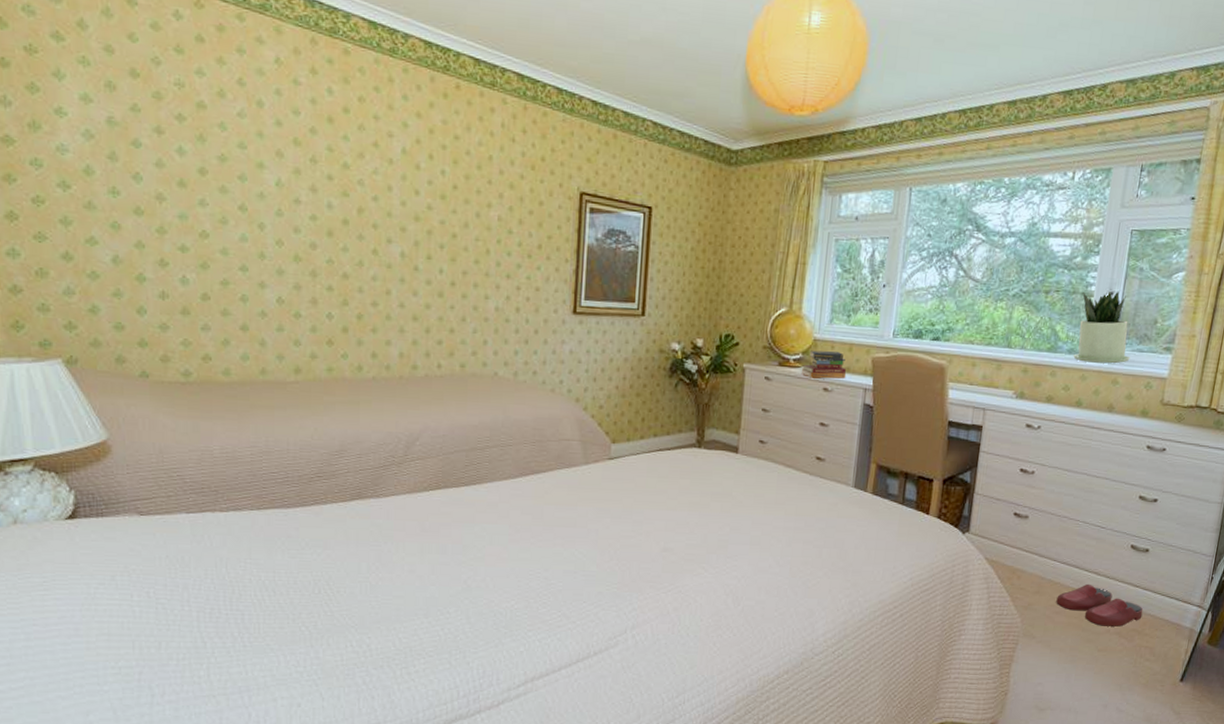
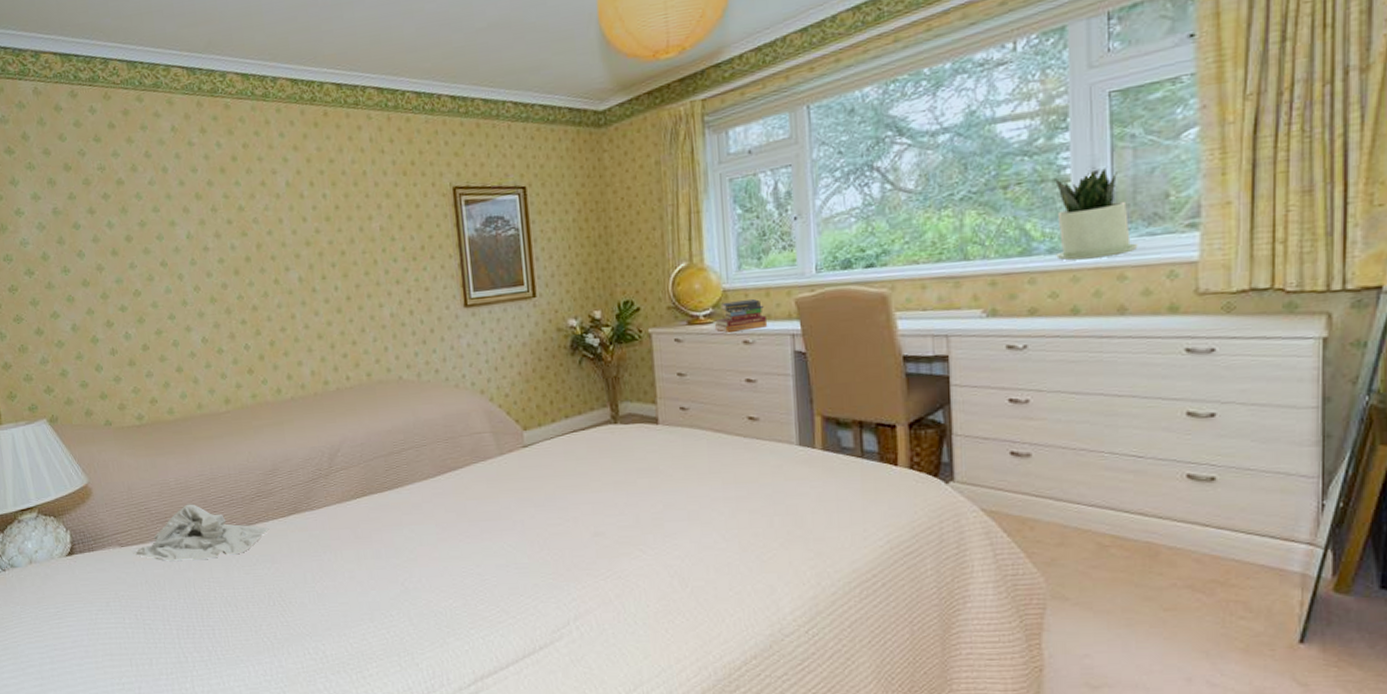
tissue: none [153,476,326,539] -> present [131,504,269,561]
slippers: present [1056,585,1143,627] -> none [1090,529,1222,579]

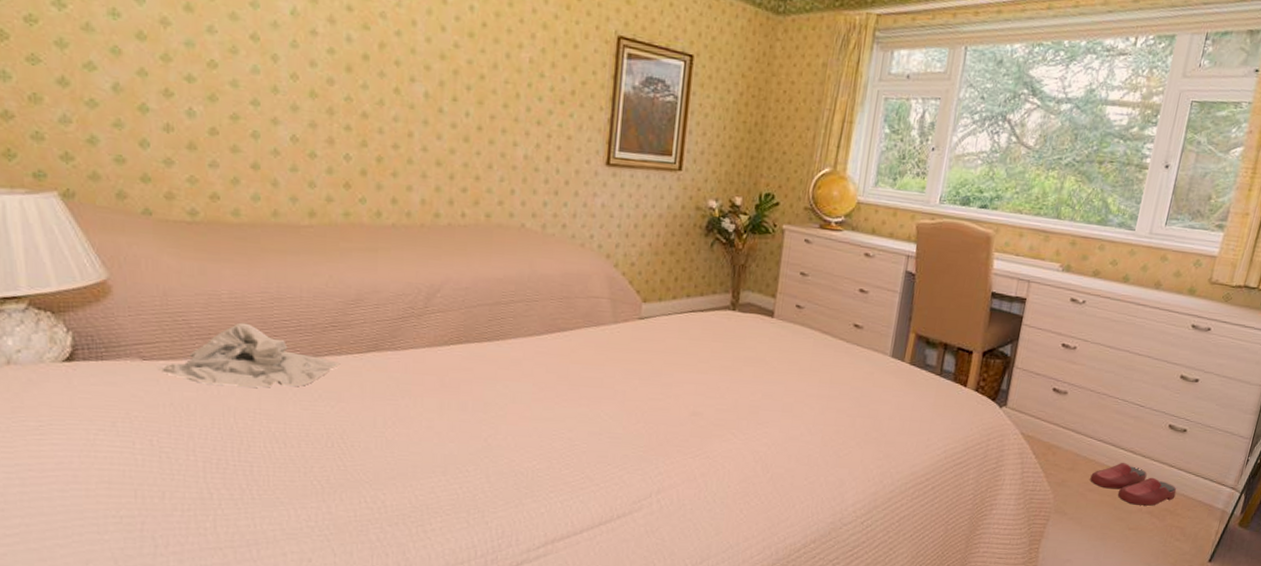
books: present [715,299,768,333] -> none [843,213,890,245]
planter: present [1055,168,1138,261] -> none [1123,164,1182,240]
slippers: none [1090,529,1222,579] -> present [1090,463,1177,506]

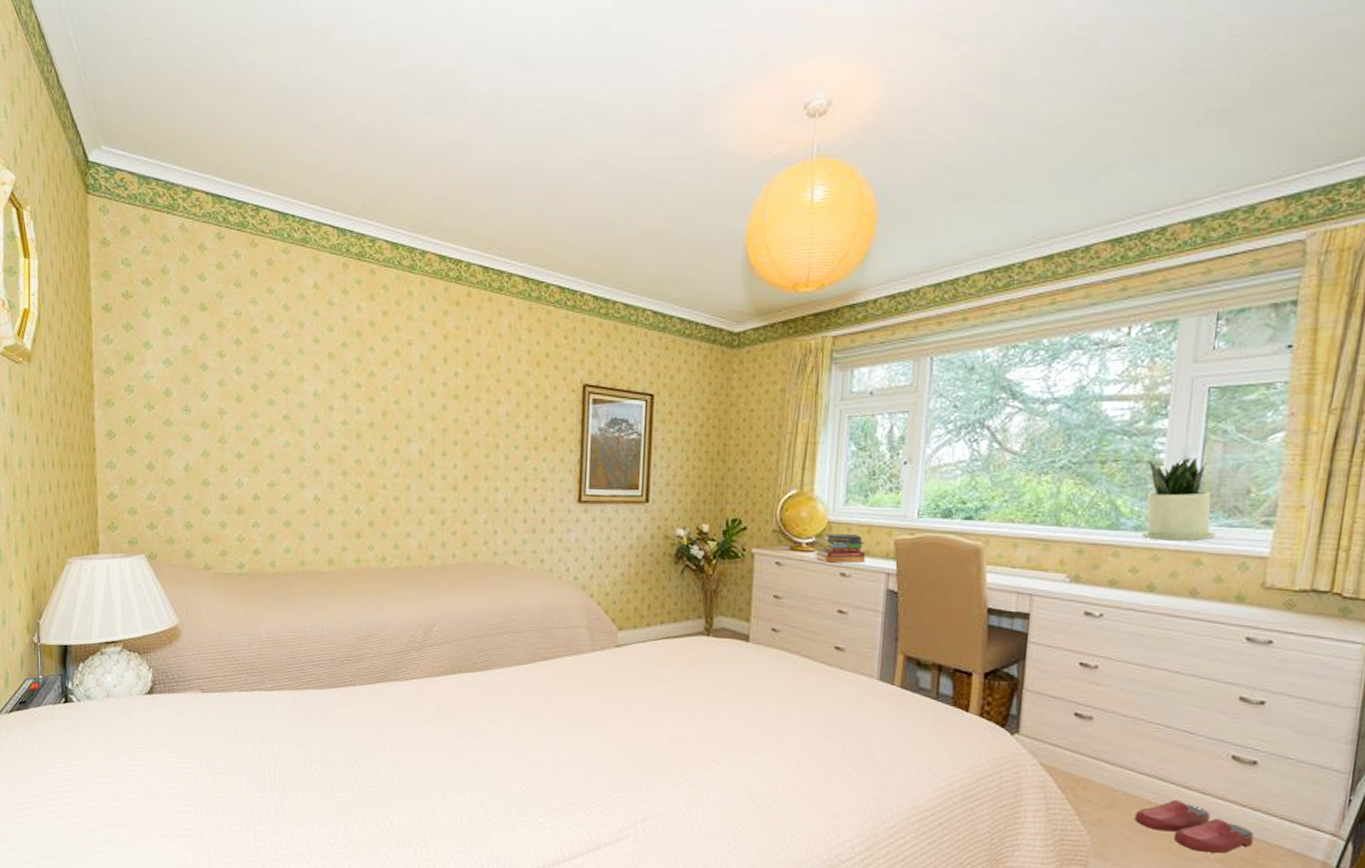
tissue: present [156,322,341,388] -> none [212,658,355,716]
books: none [843,213,890,245] -> present [816,533,866,564]
planter: none [1123,164,1182,240] -> present [1141,458,1217,542]

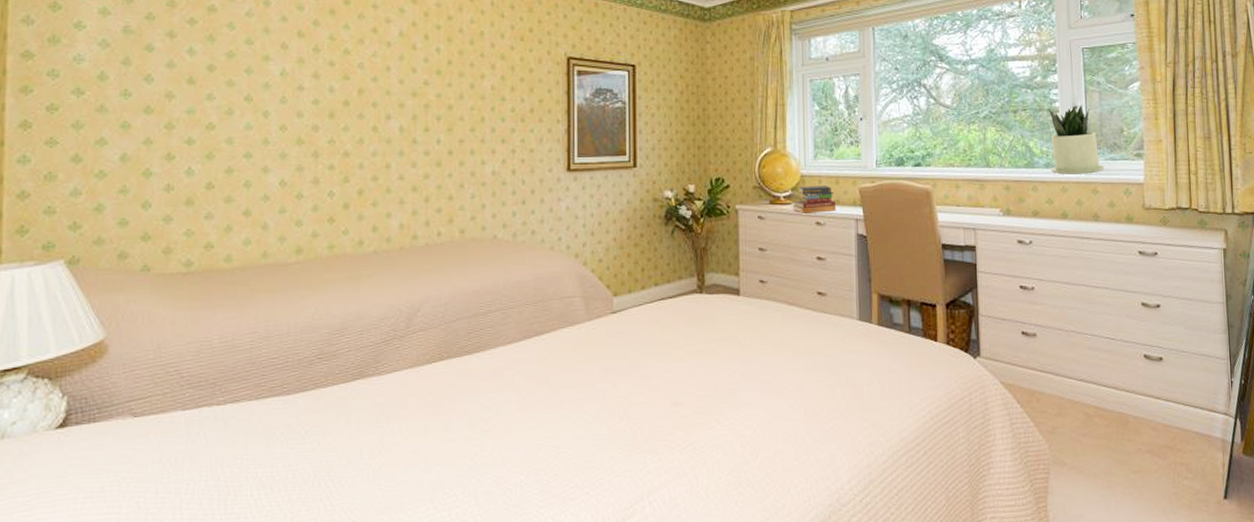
slippers: present [1135,800,1254,853] -> none [1080,401,1170,445]

